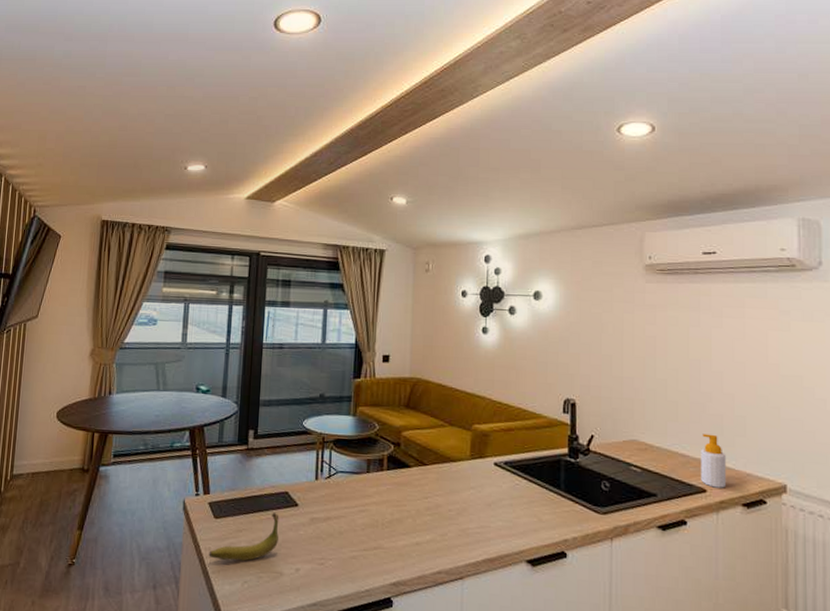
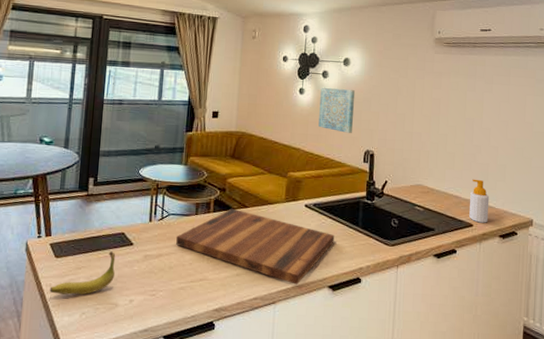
cutting board: none [346,465,532,558] -> present [176,208,335,285]
wall art: none [506,325,550,379] -> present [318,87,356,133]

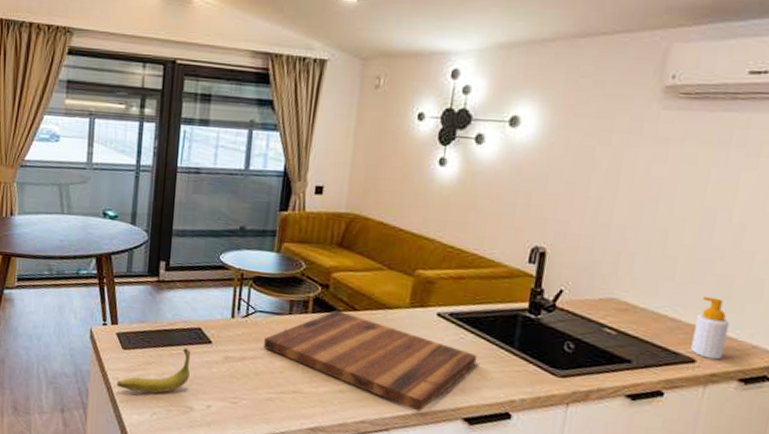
wall art: present [318,87,356,133] -> none [464,156,525,222]

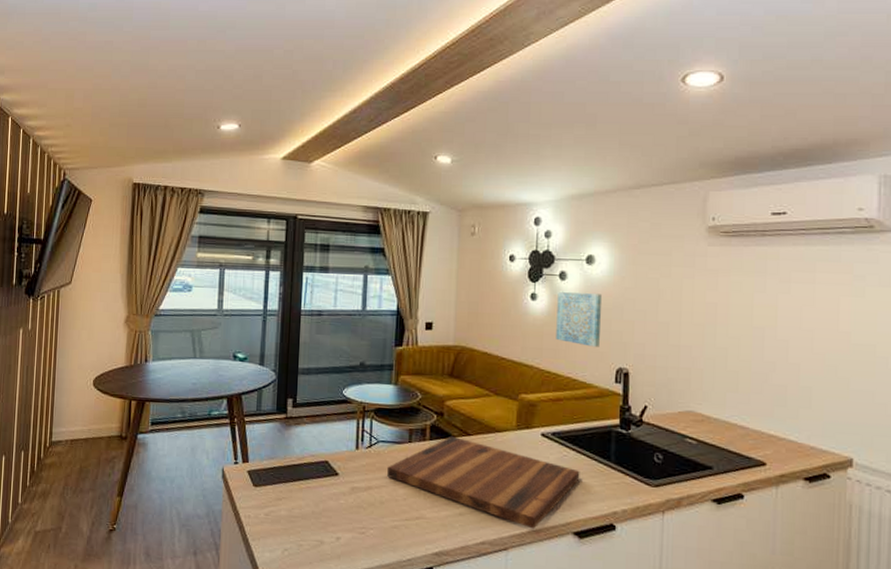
banana: present [116,348,191,394] -> none [248,482,319,529]
wall art: none [464,156,525,222] -> present [556,291,603,347]
soap bottle: present [691,296,730,360] -> none [761,405,789,462]

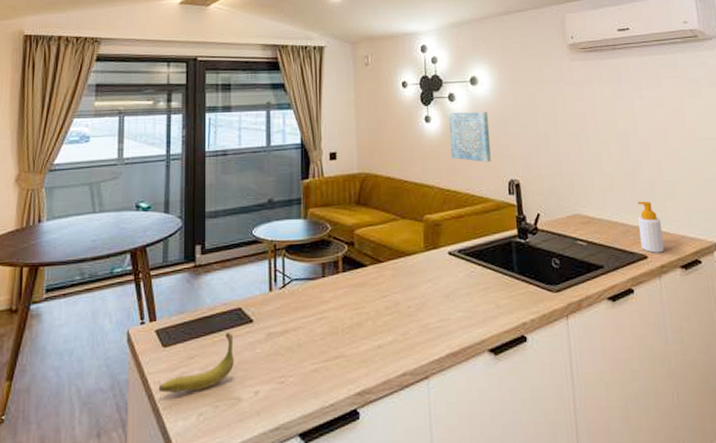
banana: none [248,482,319,529] -> present [158,333,234,393]
cutting board: present [387,435,580,529] -> none [303,265,489,352]
soap bottle: none [761,405,789,462] -> present [637,201,665,253]

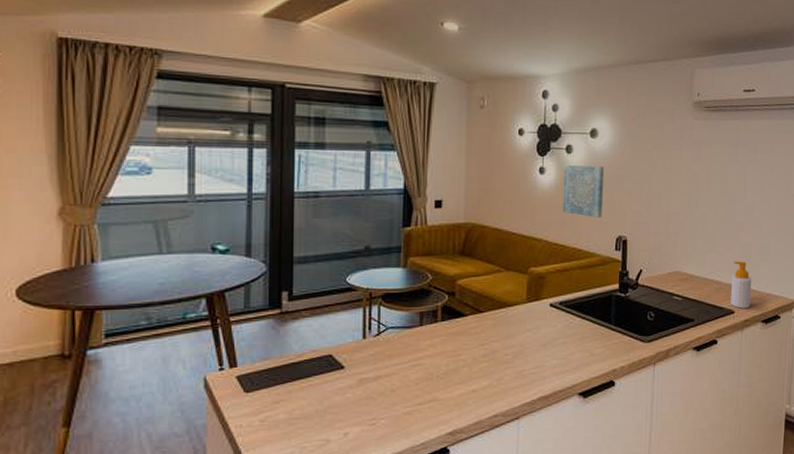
banana: present [158,333,234,393] -> none [240,378,323,436]

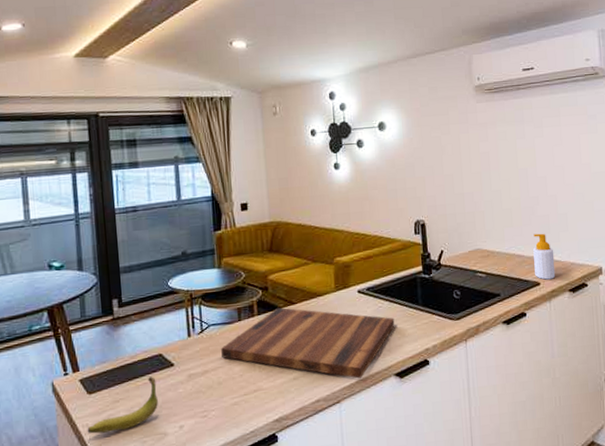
banana: none [240,378,323,436] -> present [87,377,158,434]
cutting board: none [398,314,585,395] -> present [221,307,395,379]
wall art: present [563,164,605,217] -> none [357,156,398,205]

